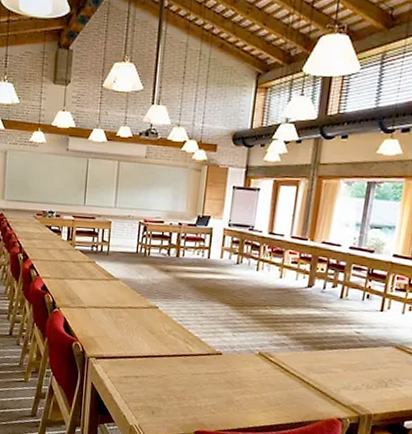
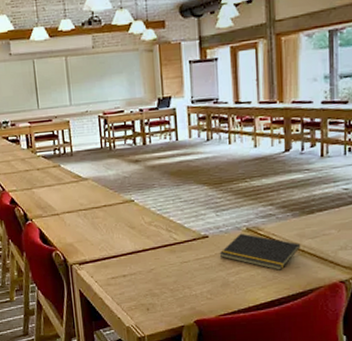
notepad: none [229,356,307,398] -> present [219,233,301,271]

